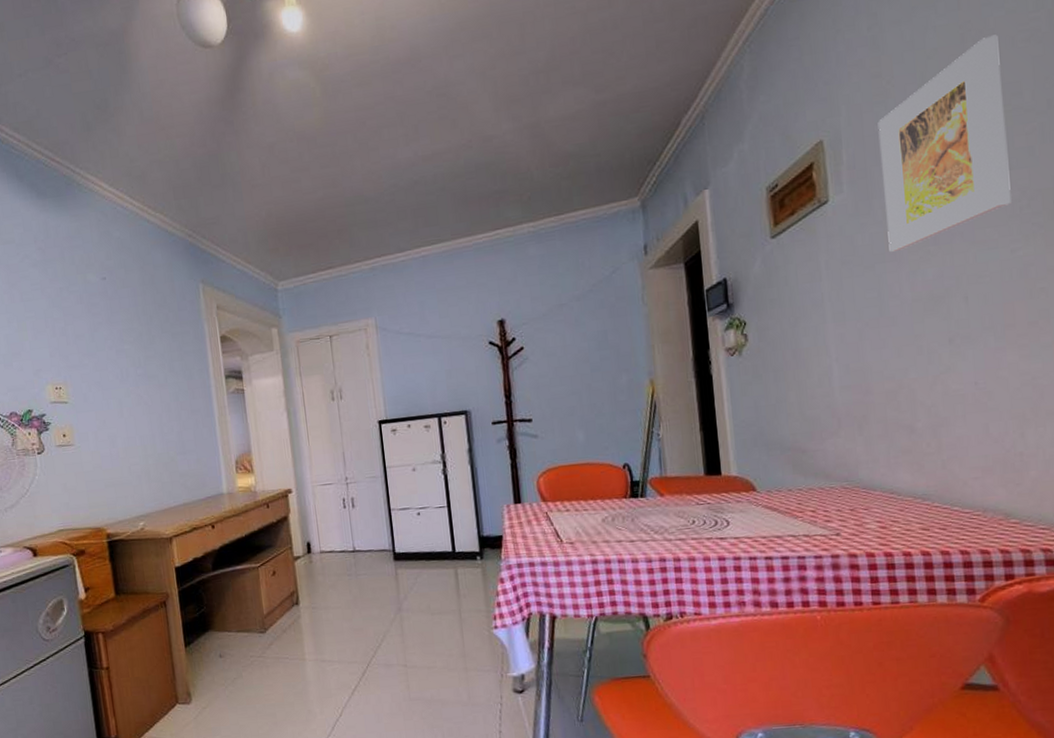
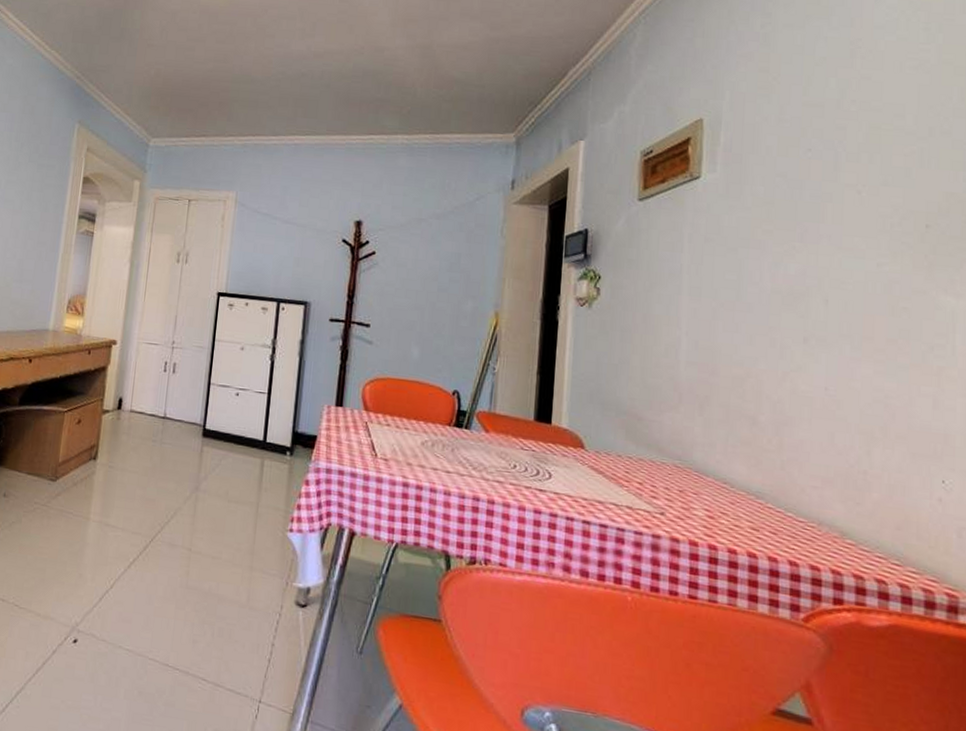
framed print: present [877,35,1011,252] -> none [754,57,887,240]

